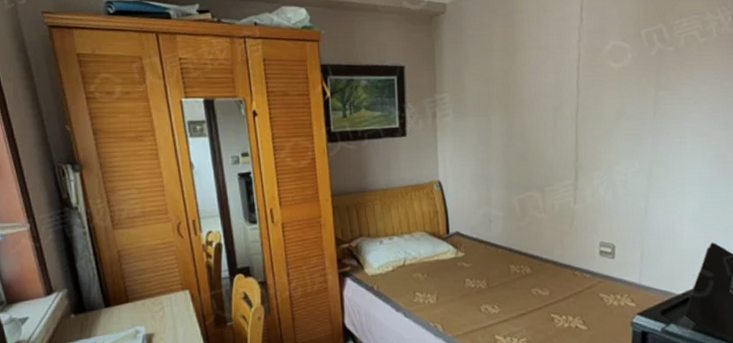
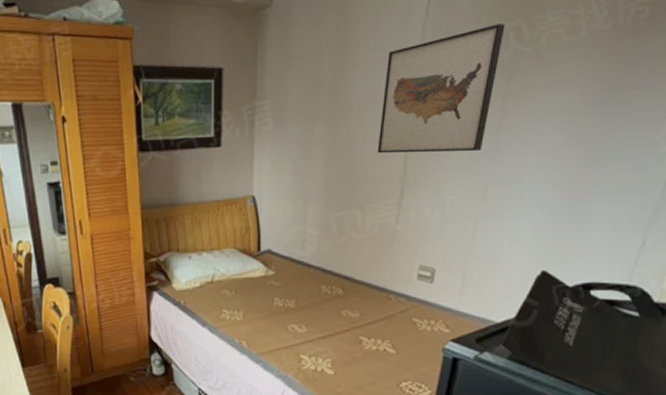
wall art: none [550,28,649,140] -> present [377,24,505,154]

